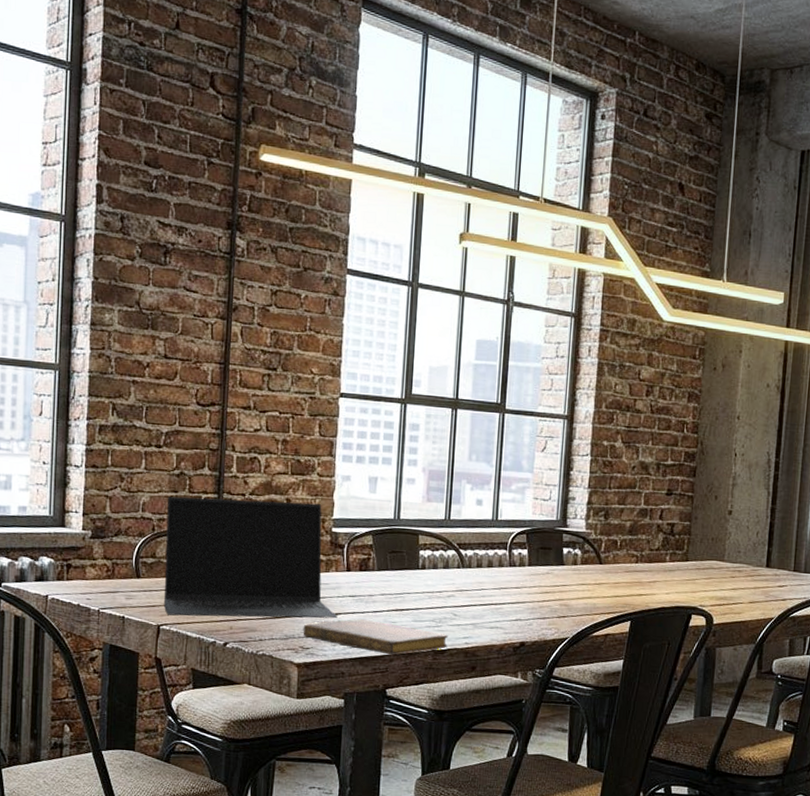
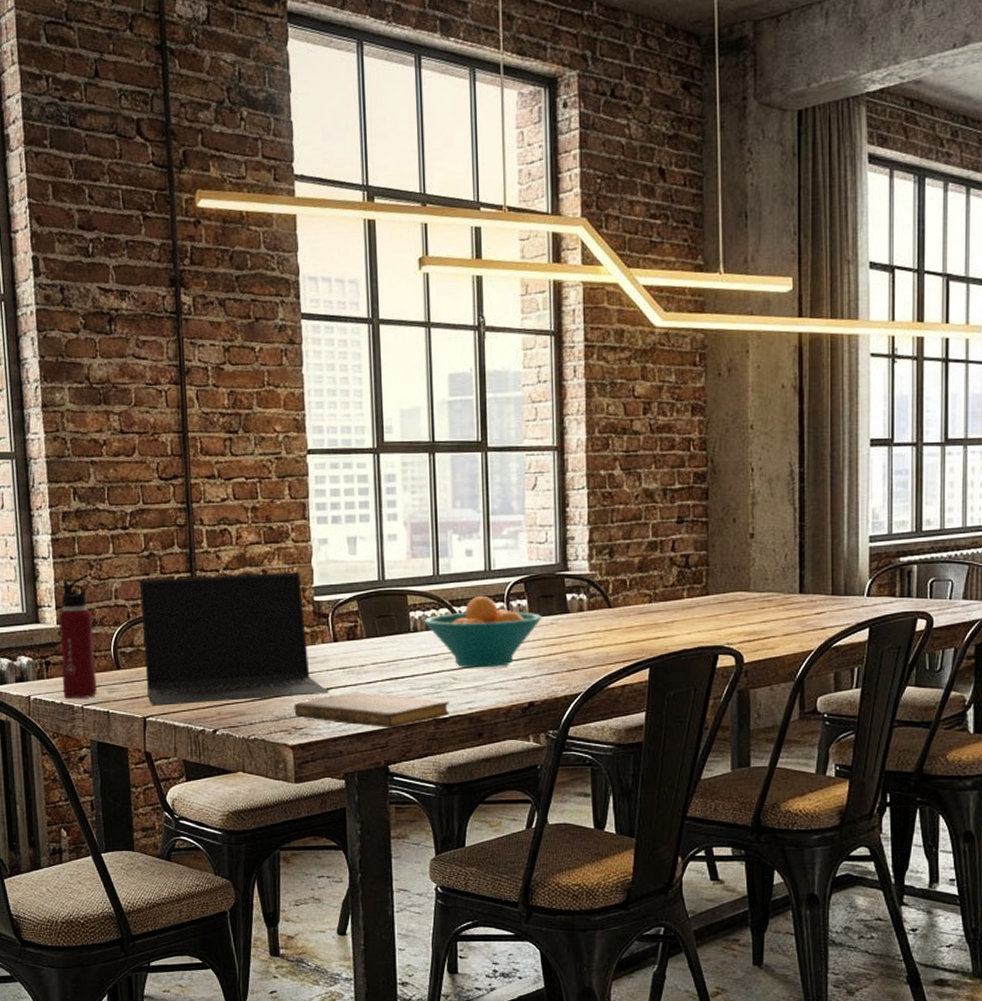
water bottle: none [81,489,119,603] -> present [59,578,97,699]
fruit bowl: none [432,542,540,608] -> present [424,595,543,668]

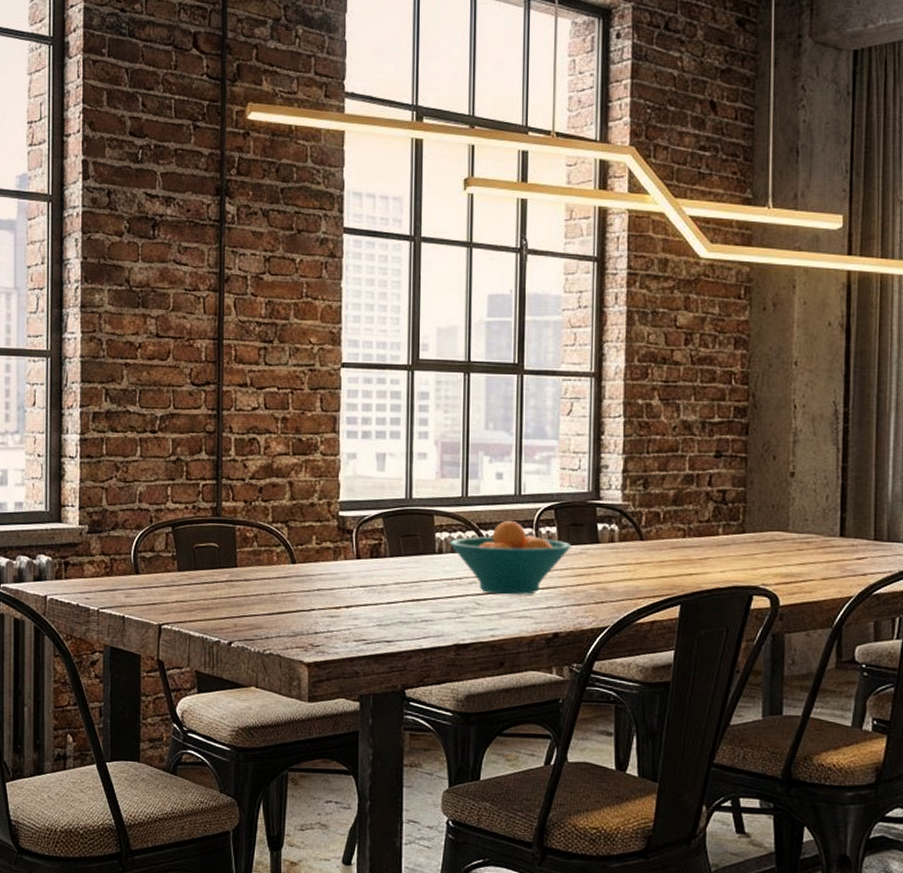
water bottle: present [59,578,97,699] -> none [79,479,115,602]
laptop: present [140,572,329,706] -> none [164,484,349,614]
notebook: present [294,692,450,728] -> none [312,612,471,652]

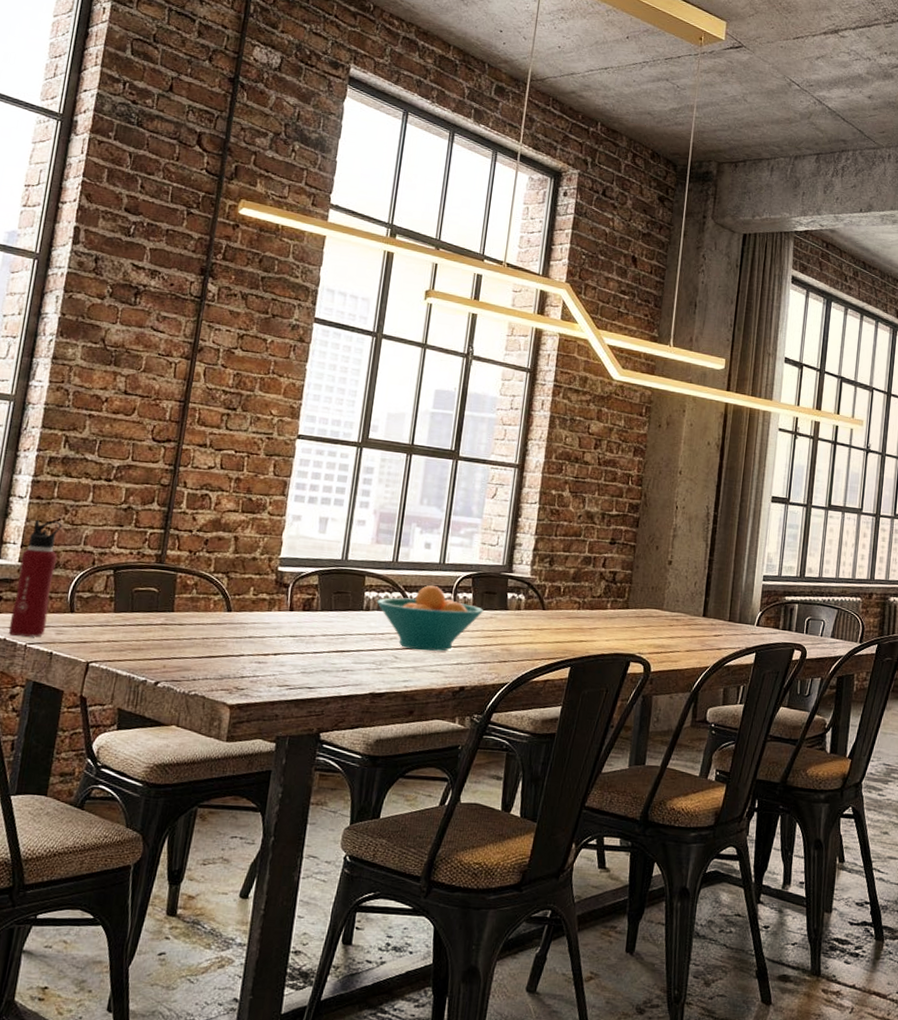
water bottle: none [79,479,115,602] -> present [8,520,62,637]

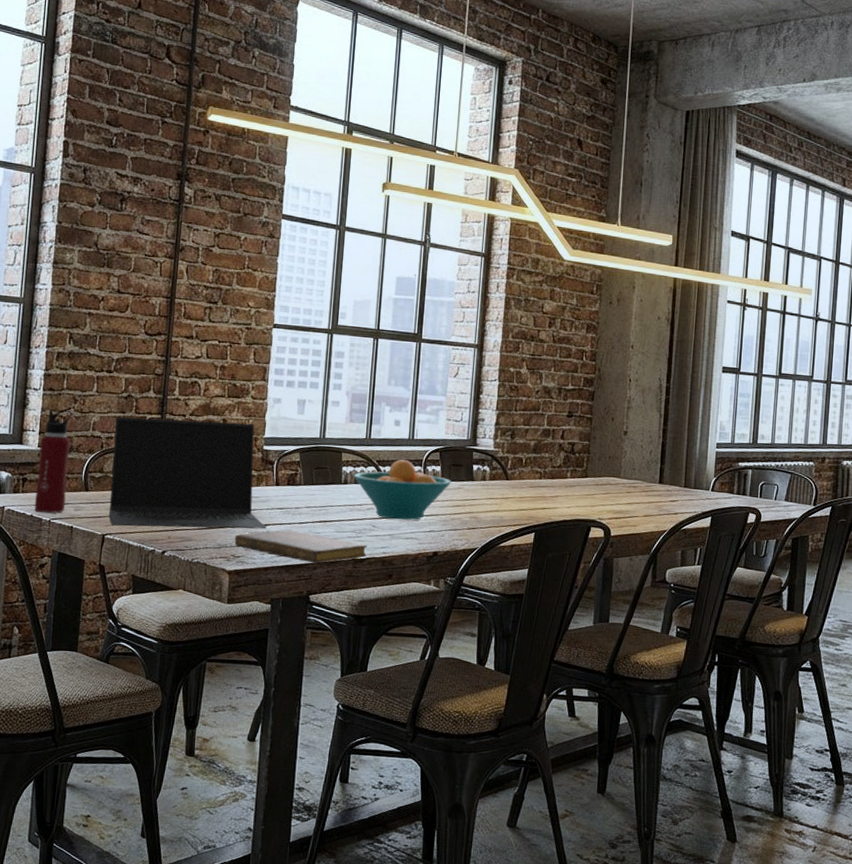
laptop: none [95,530,276,659] -> present [108,416,267,529]
notebook: none [239,660,388,698] -> present [234,530,367,564]

